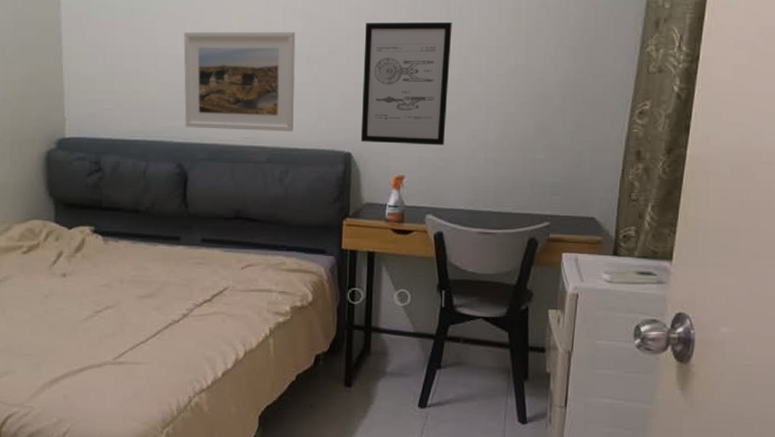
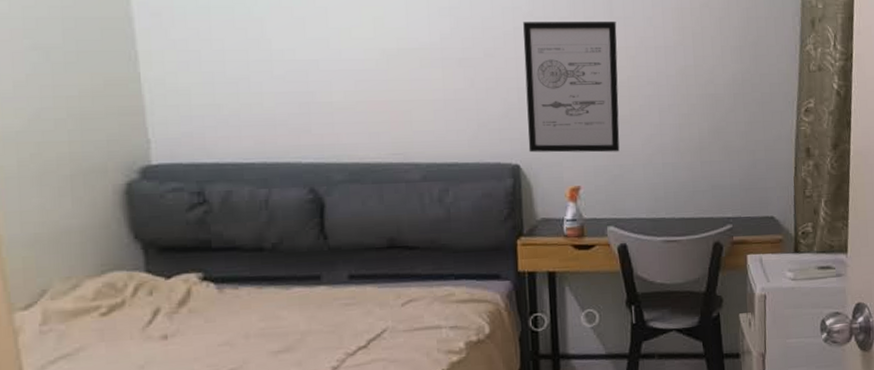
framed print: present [183,31,296,132] -> none [304,31,450,146]

